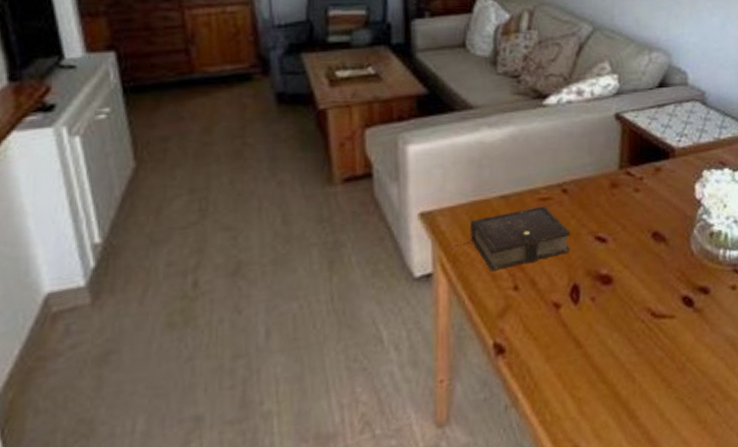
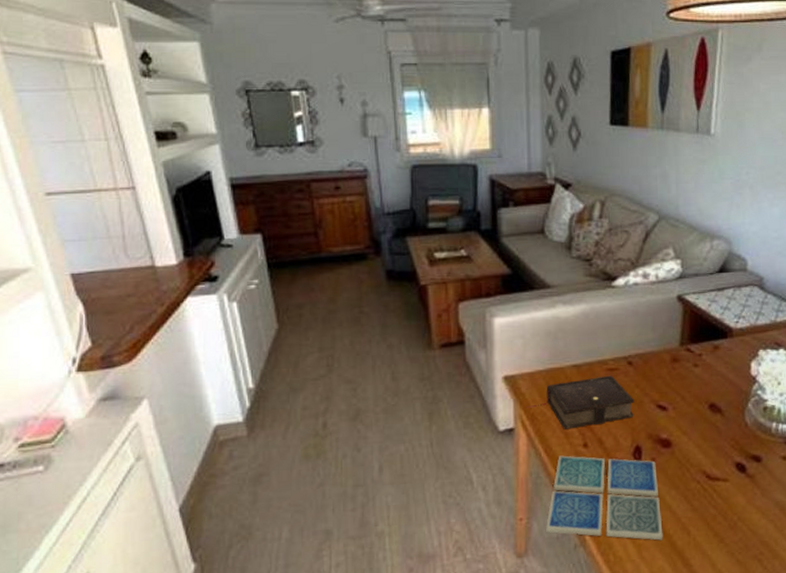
drink coaster: none [471,300,606,395] -> present [546,455,663,541]

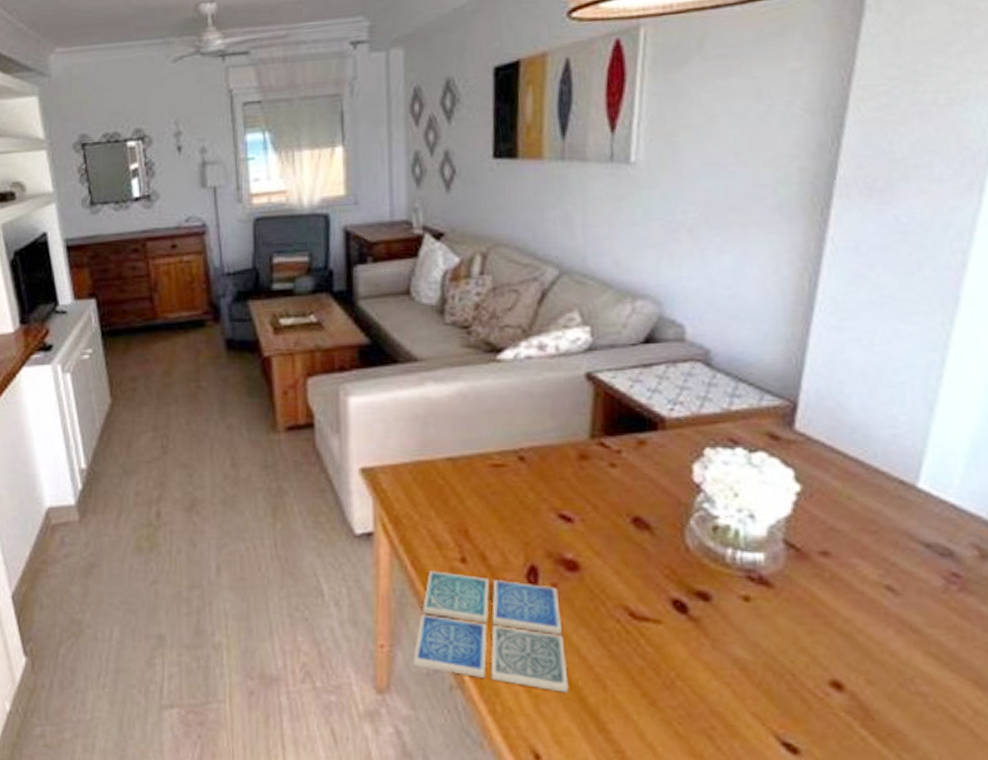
book: present [526,375,635,430] -> none [388,473,529,538]

